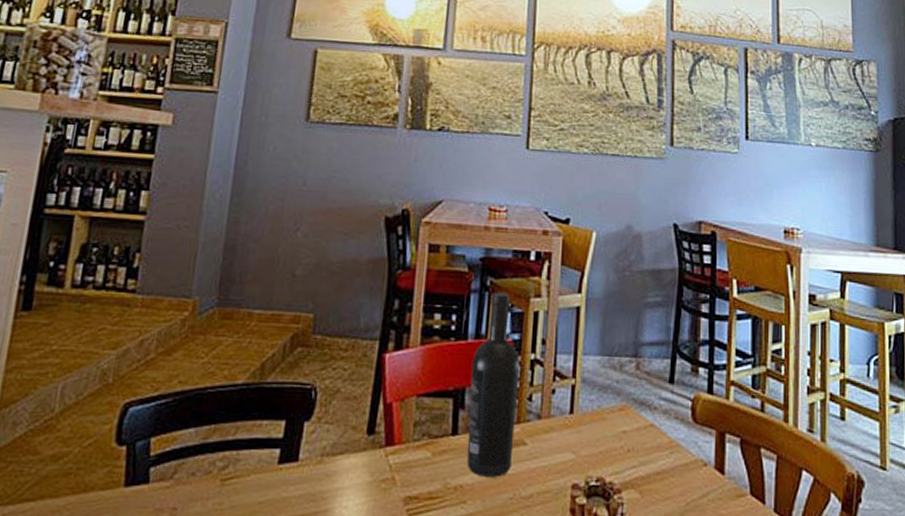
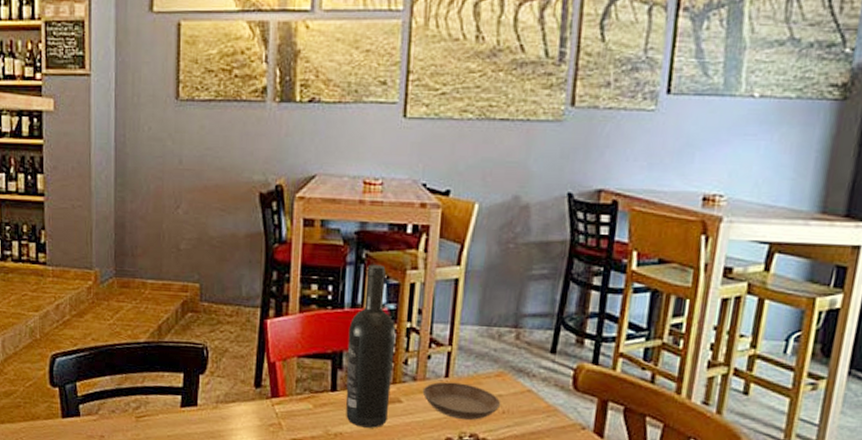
saucer: none [547,418,626,462] -> present [422,381,501,421]

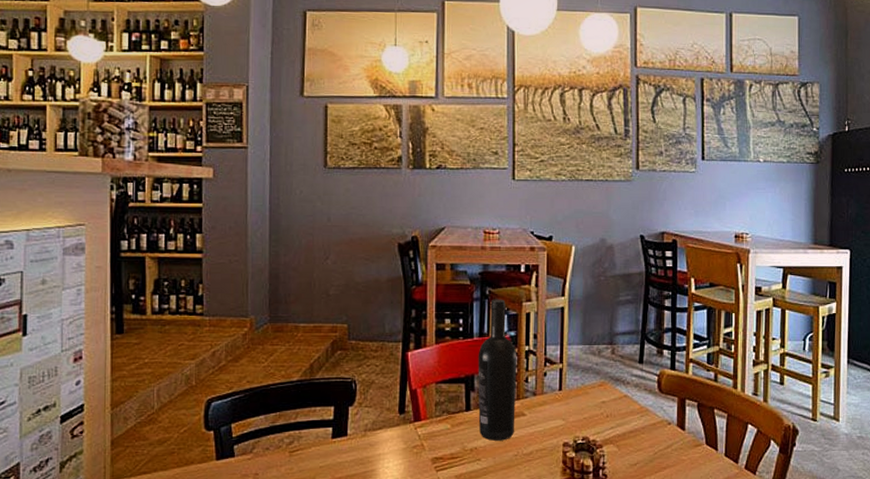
saucer: present [422,381,501,421] -> none [542,394,605,426]

